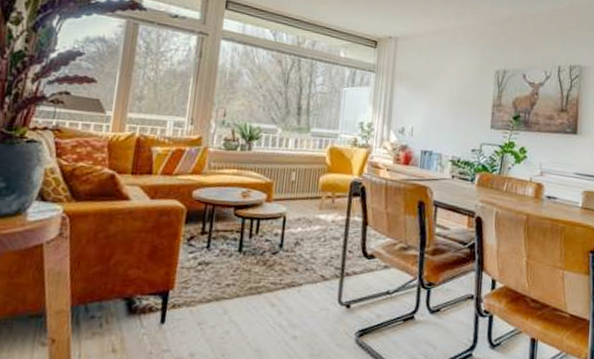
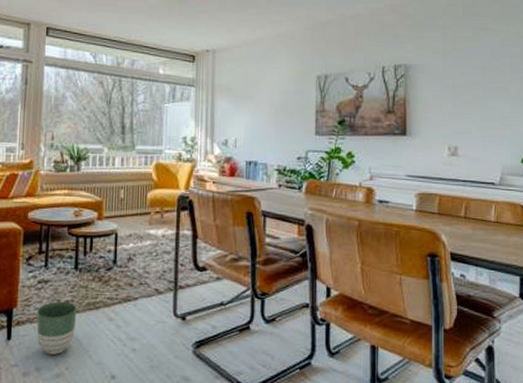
planter: none [193,284,239,340] -> present [36,301,77,355]

